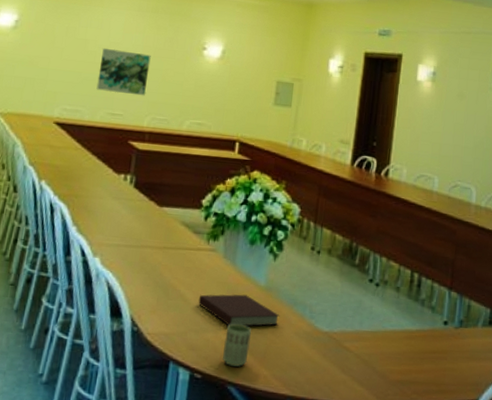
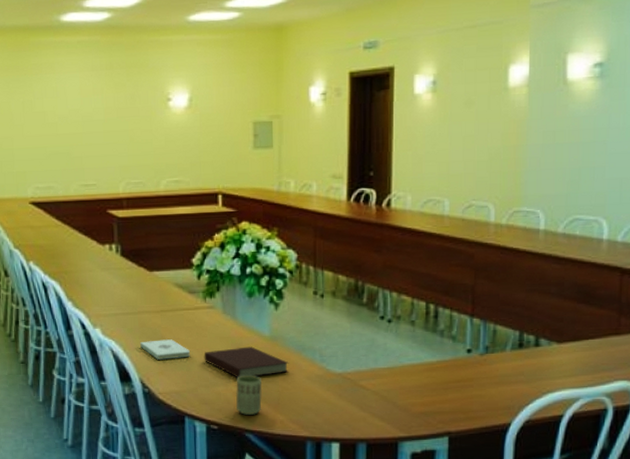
wall art: present [96,48,151,96] -> none [63,116,116,163]
notepad: none [137,276,187,299] -> present [140,339,191,360]

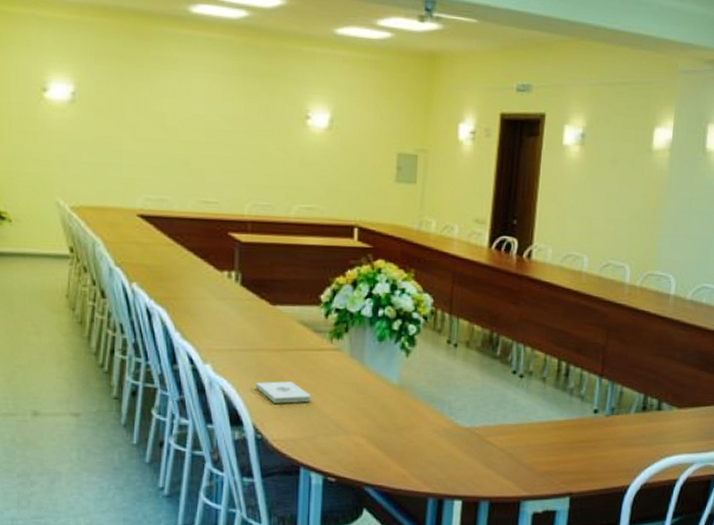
notebook: present [204,346,289,378] -> none [325,394,416,428]
cup: present [235,375,263,415] -> none [357,424,387,468]

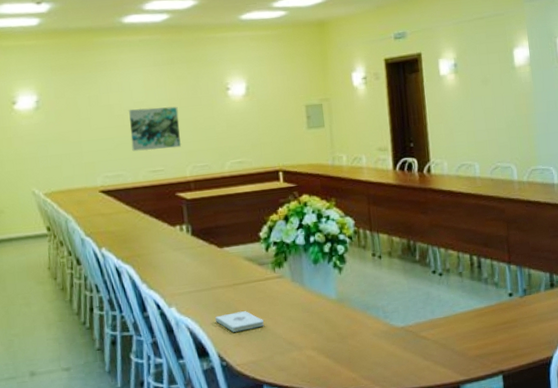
wall art: none [183,122,244,179] -> present [129,106,182,152]

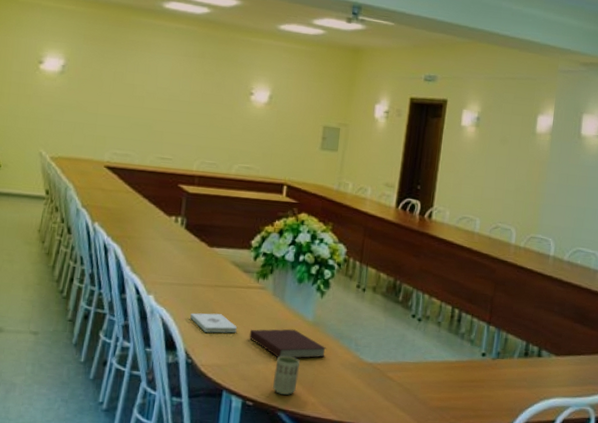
wall art: present [129,106,182,152] -> none [145,93,199,141]
notebook: none [277,310,356,342] -> present [249,329,327,359]
cup: none [309,337,335,377] -> present [273,356,300,395]

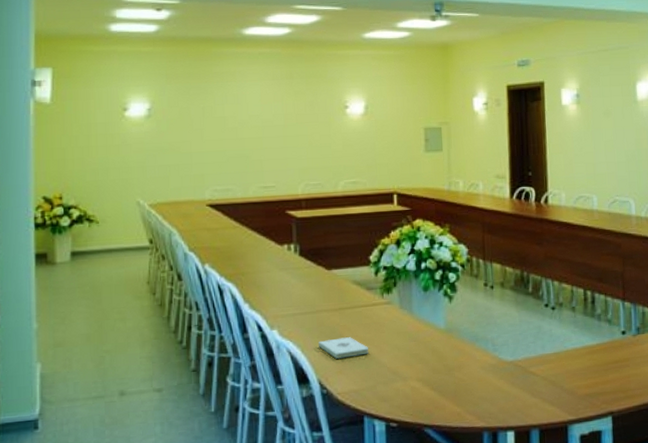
notebook: present [249,329,327,359] -> none [382,340,464,373]
cup: present [273,356,300,395] -> none [413,368,440,410]

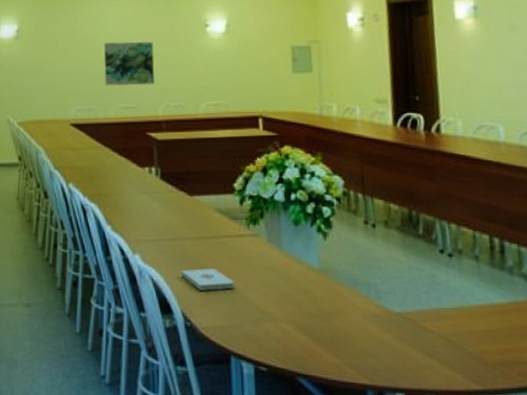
wall art: none [243,121,295,166] -> present [104,41,156,86]

